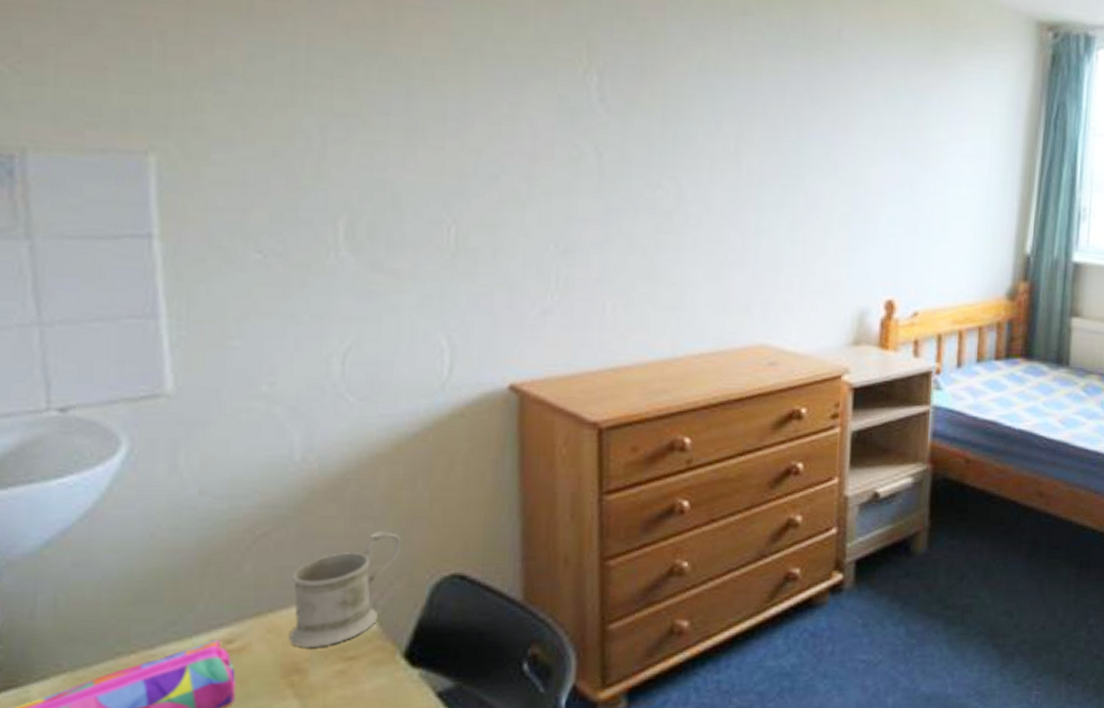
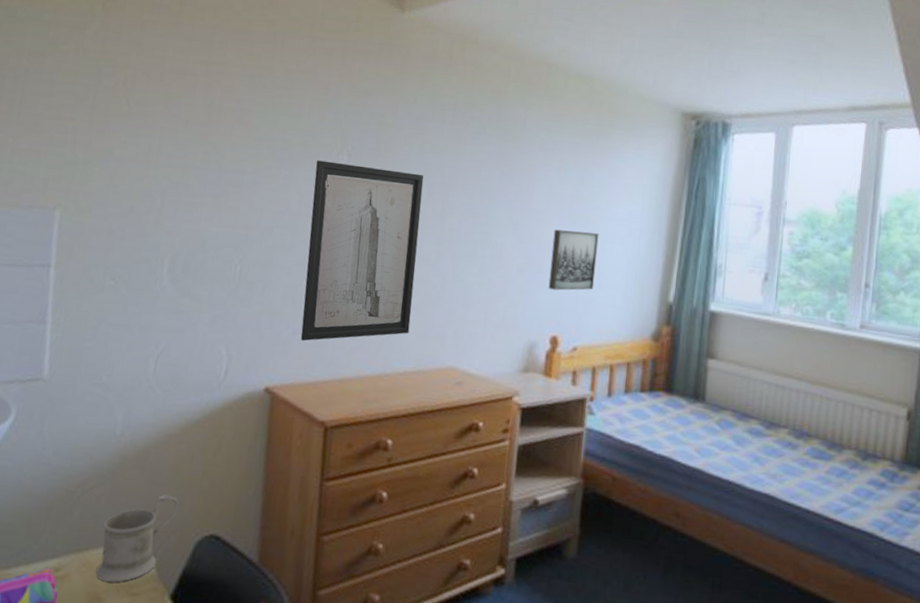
wall art: none [553,81,709,323] -> present [300,160,424,341]
wall art: none [879,169,940,245] -> present [548,229,599,291]

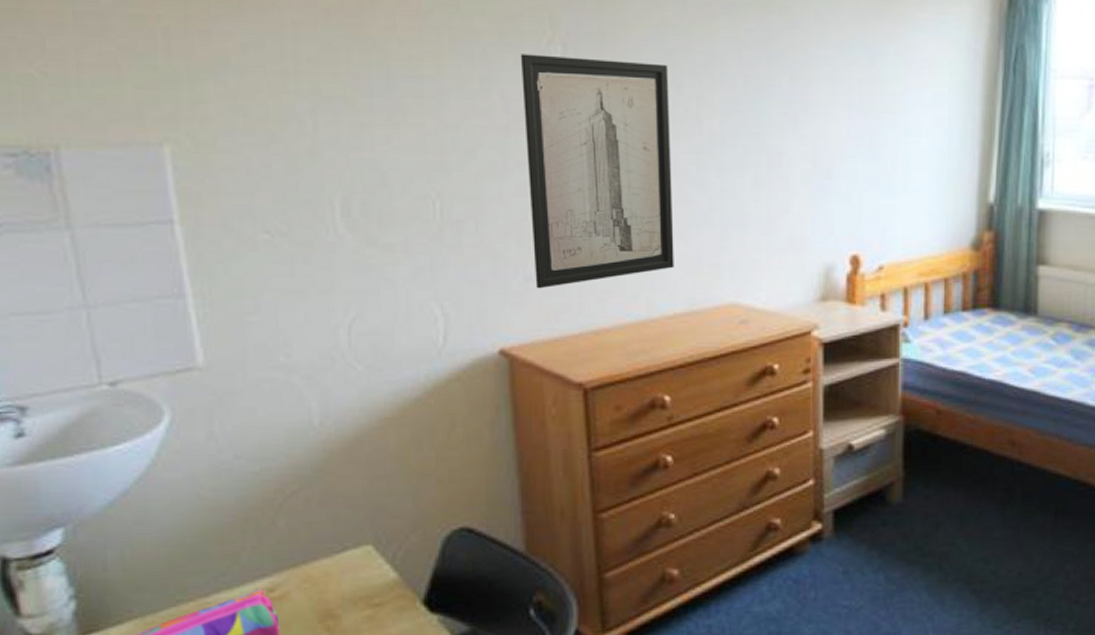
mug: present [95,494,179,583] -> none [320,488,414,595]
wall art: present [548,229,599,291] -> none [842,124,899,199]

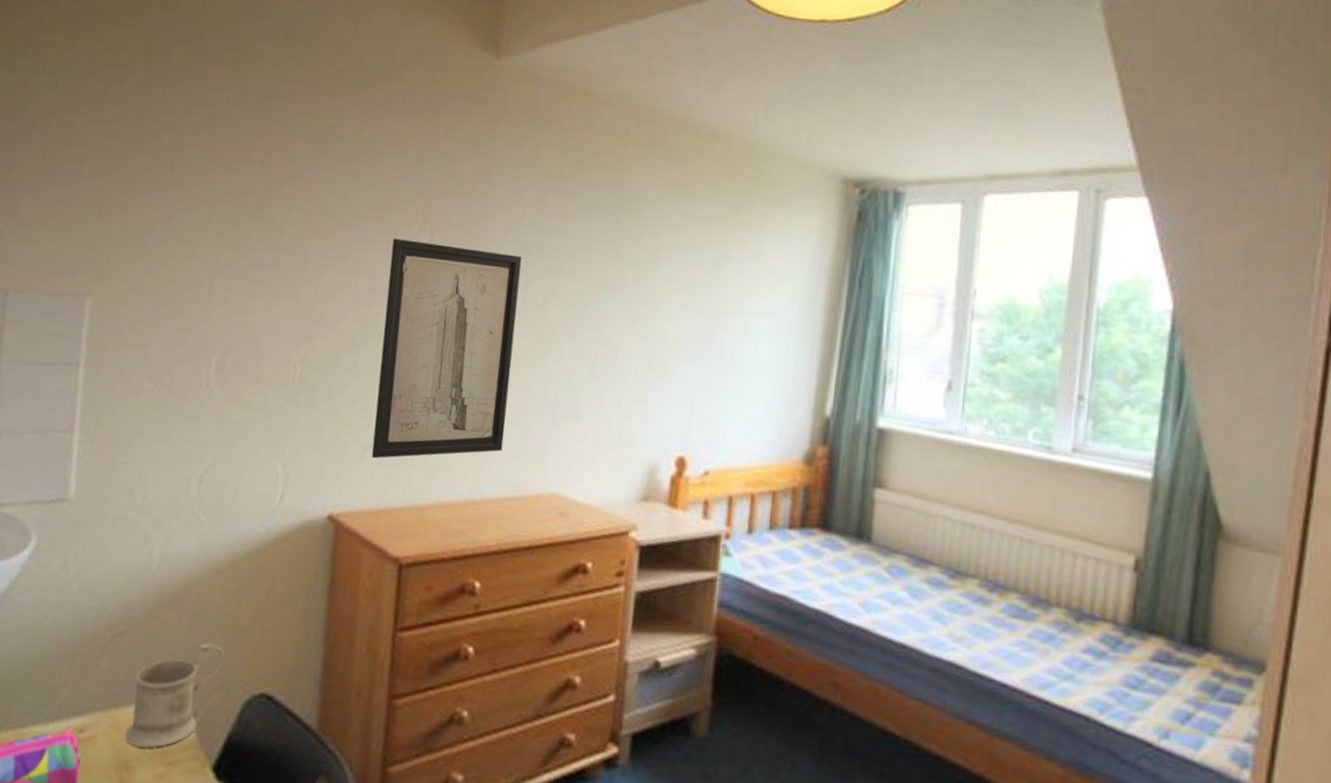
mug: none [320,488,414,595] -> present [125,642,224,748]

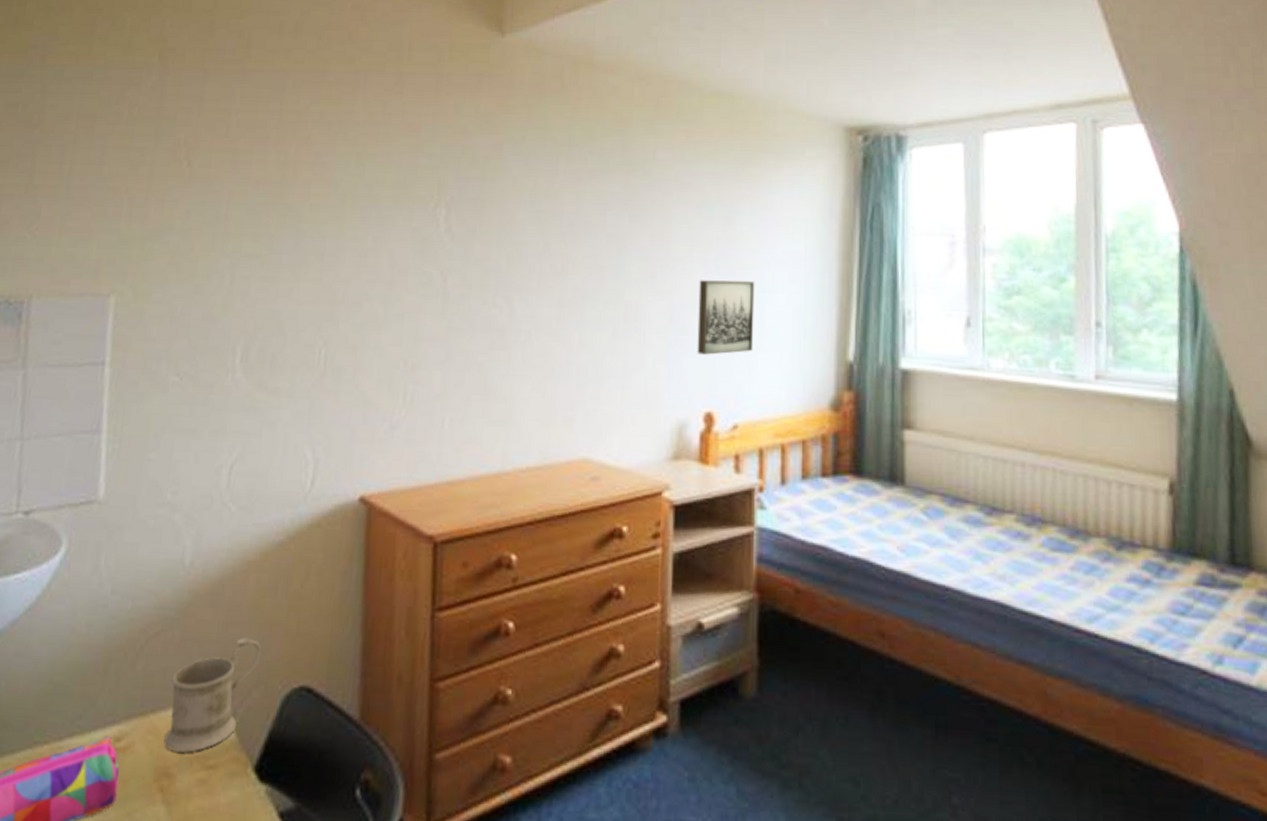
wall art: present [371,238,523,459] -> none [399,216,538,437]
wall art: none [674,324,738,400] -> present [697,280,755,355]

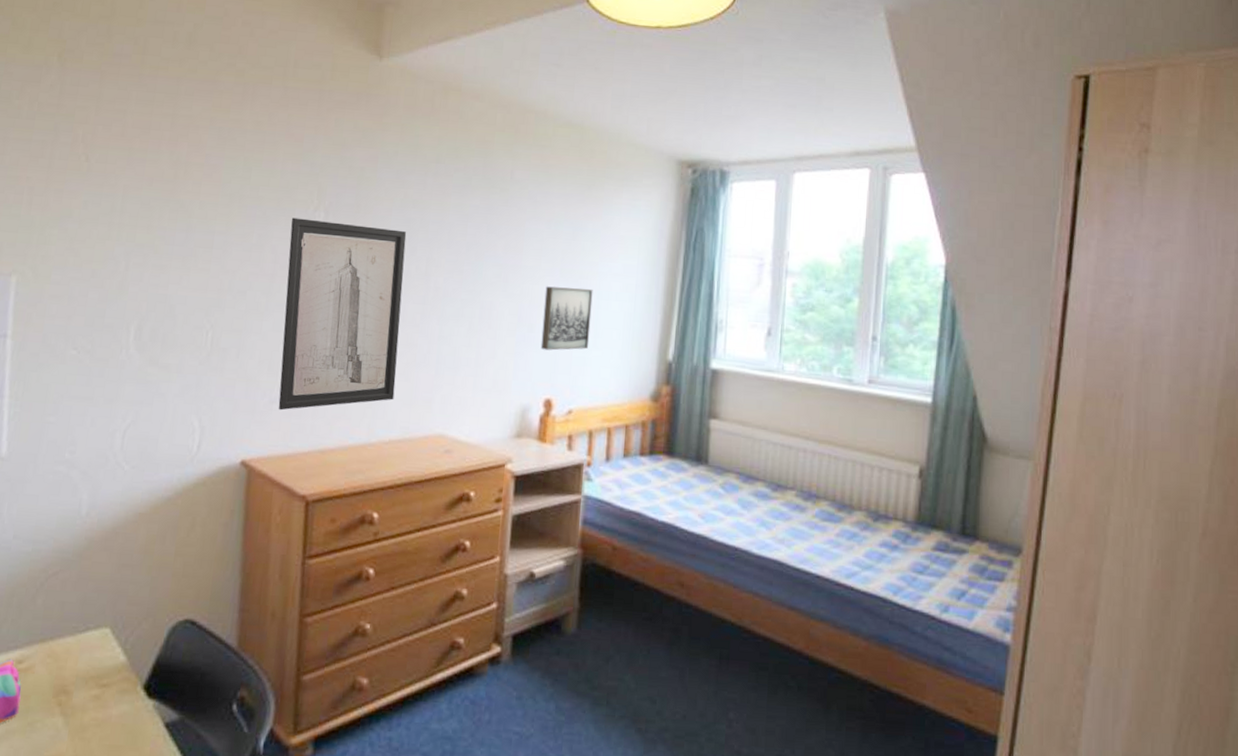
mug: present [164,637,262,753] -> none [62,577,151,674]
wall art: none [399,216,538,437] -> present [278,217,407,411]

